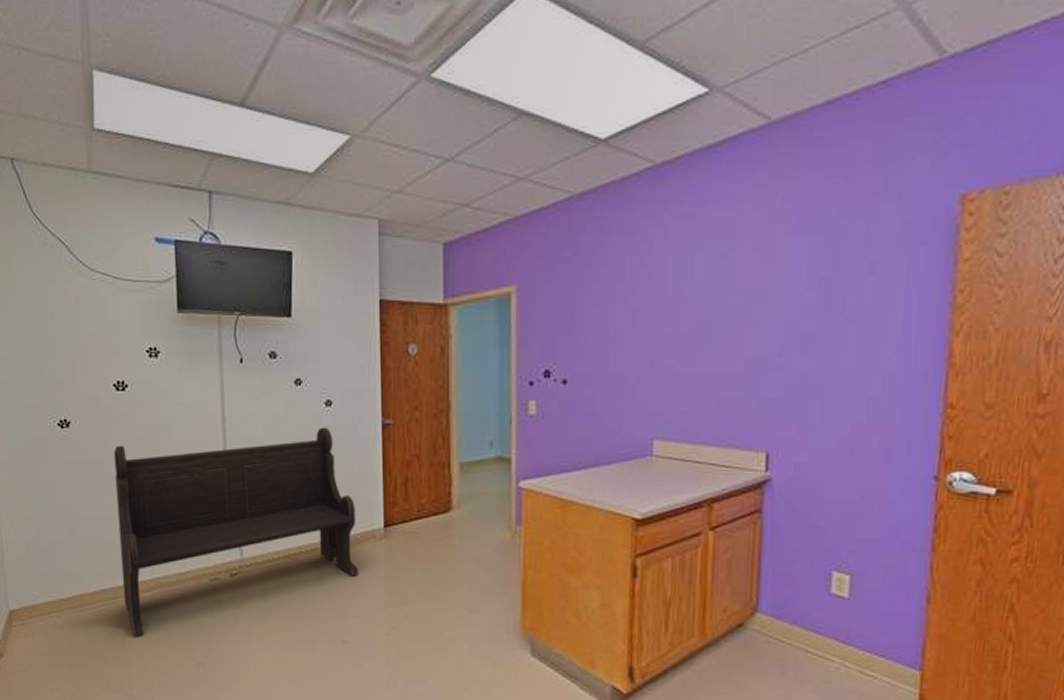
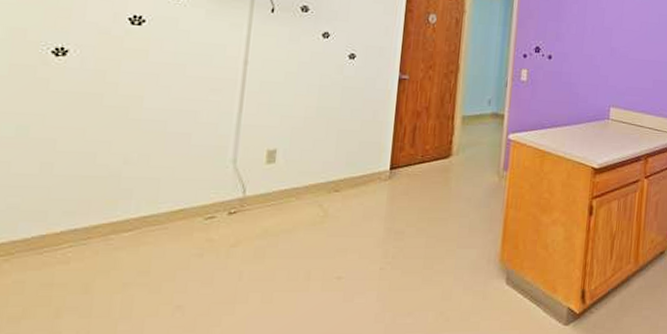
bench: present [113,427,359,638] -> none [97,77,365,283]

